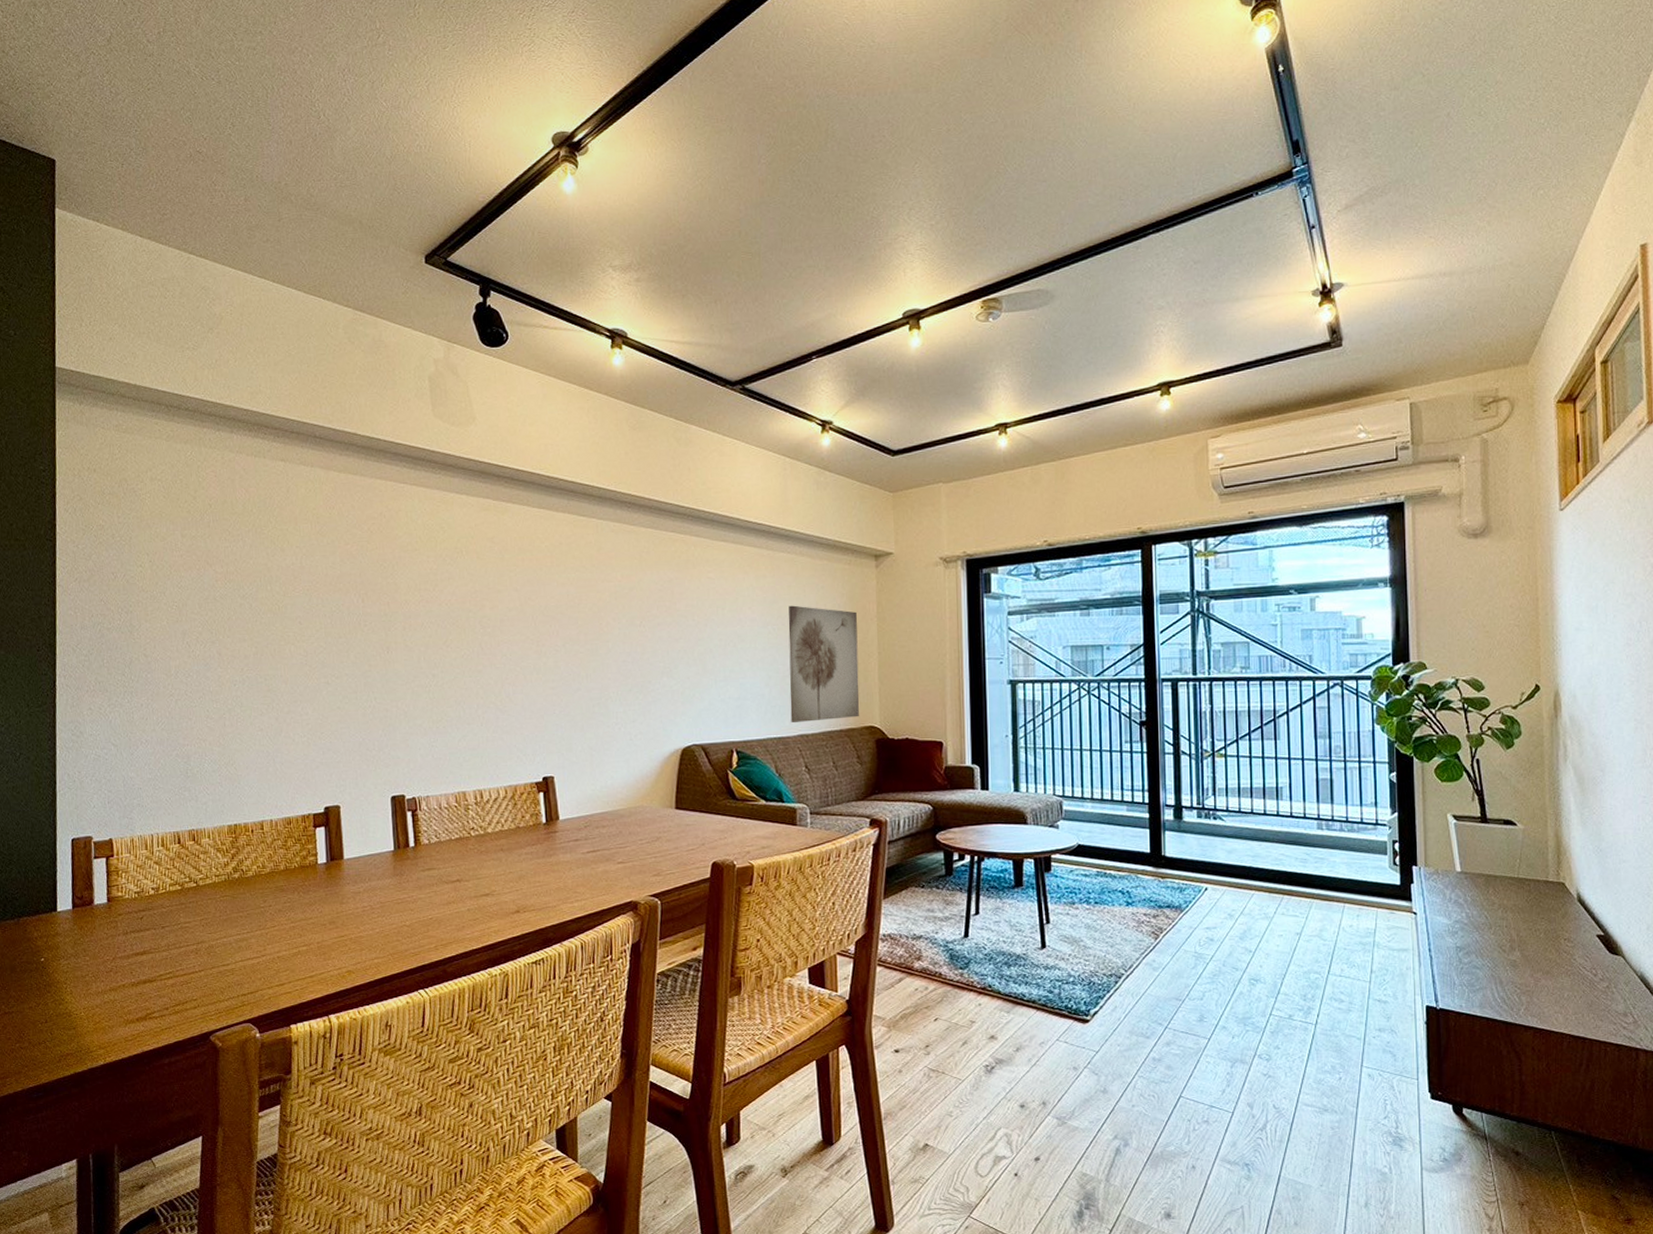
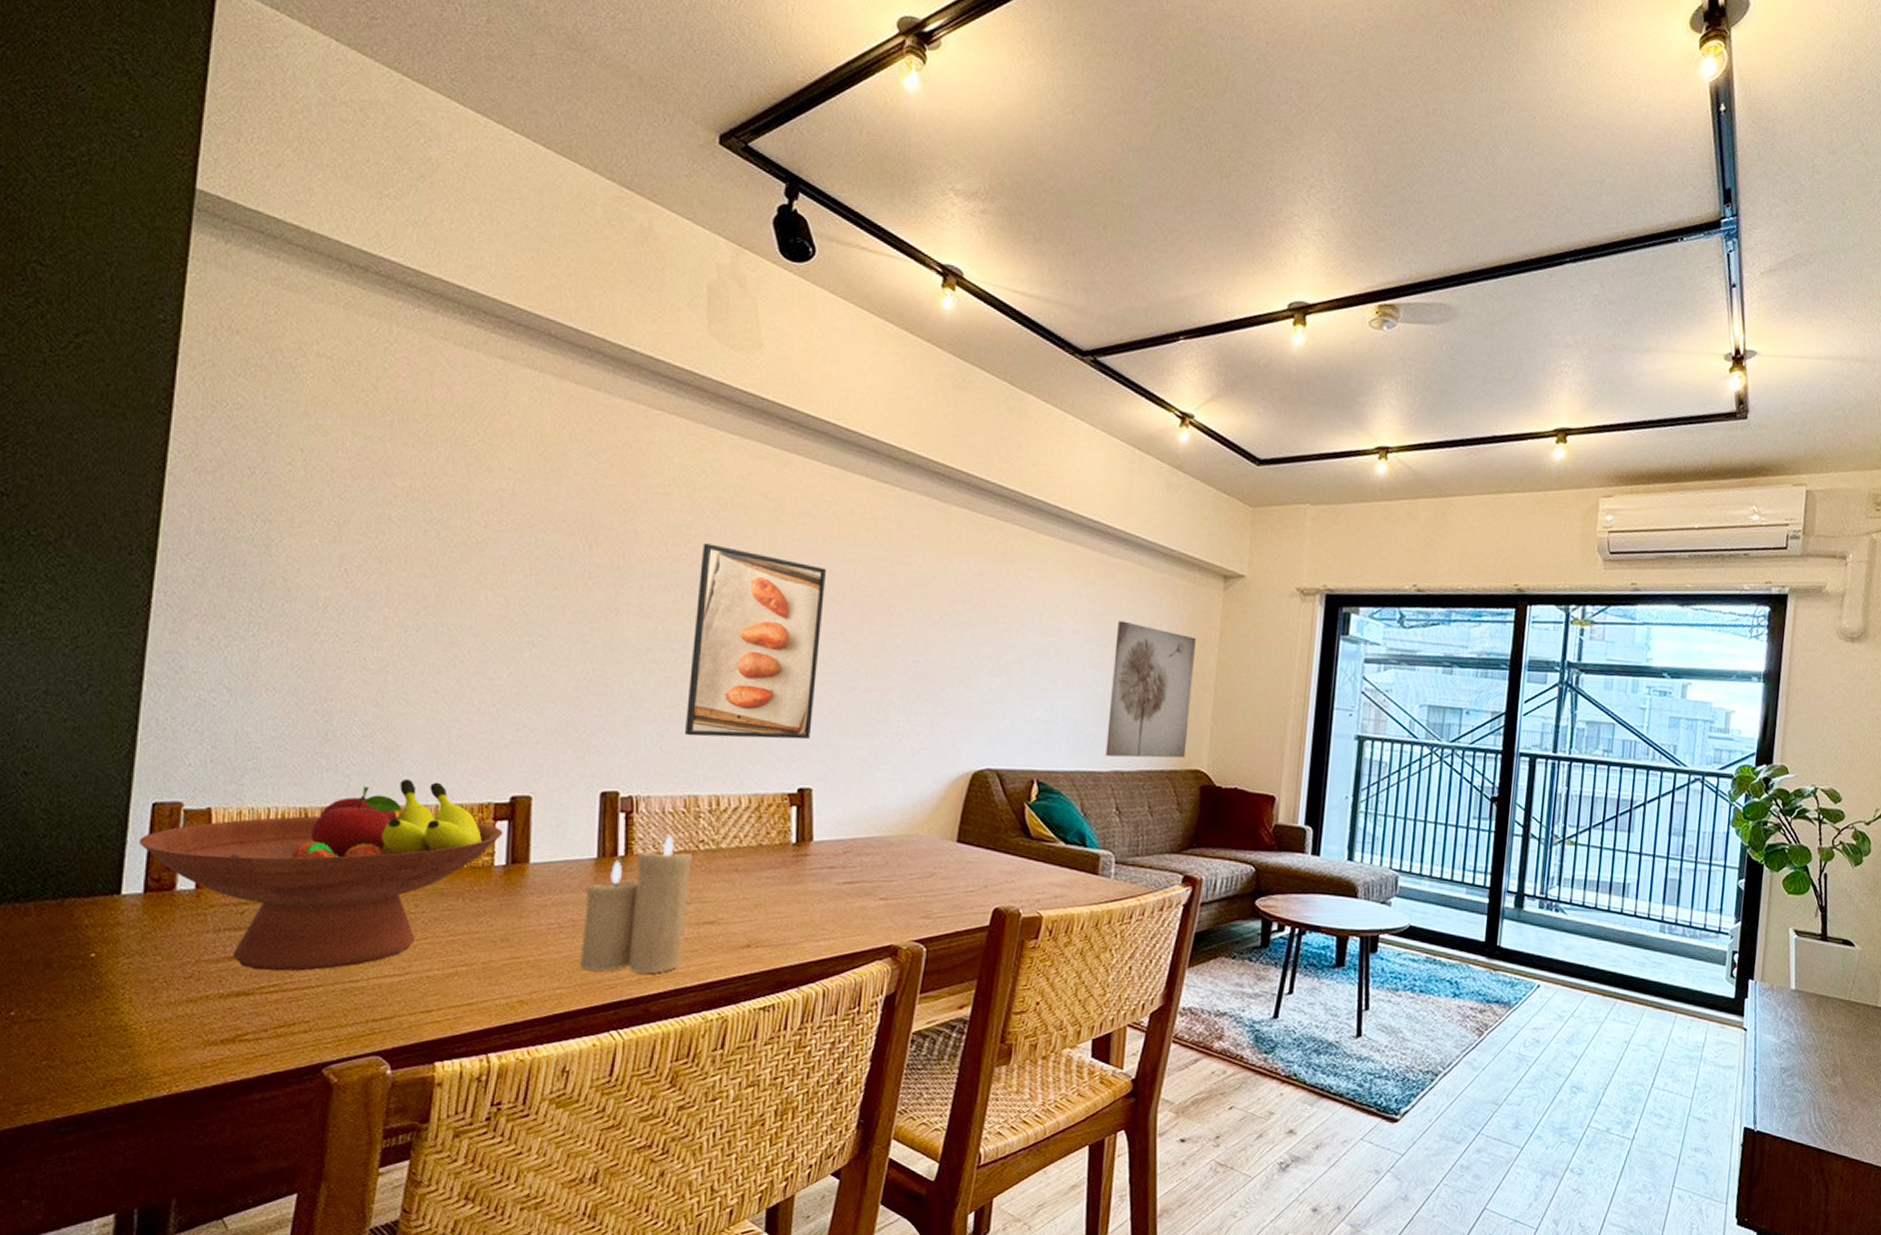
fruit bowl: none [65,801,322,962] -> present [139,778,503,972]
candle: none [388,825,467,942] -> present [579,834,693,974]
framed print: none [447,585,548,744] -> present [684,543,826,740]

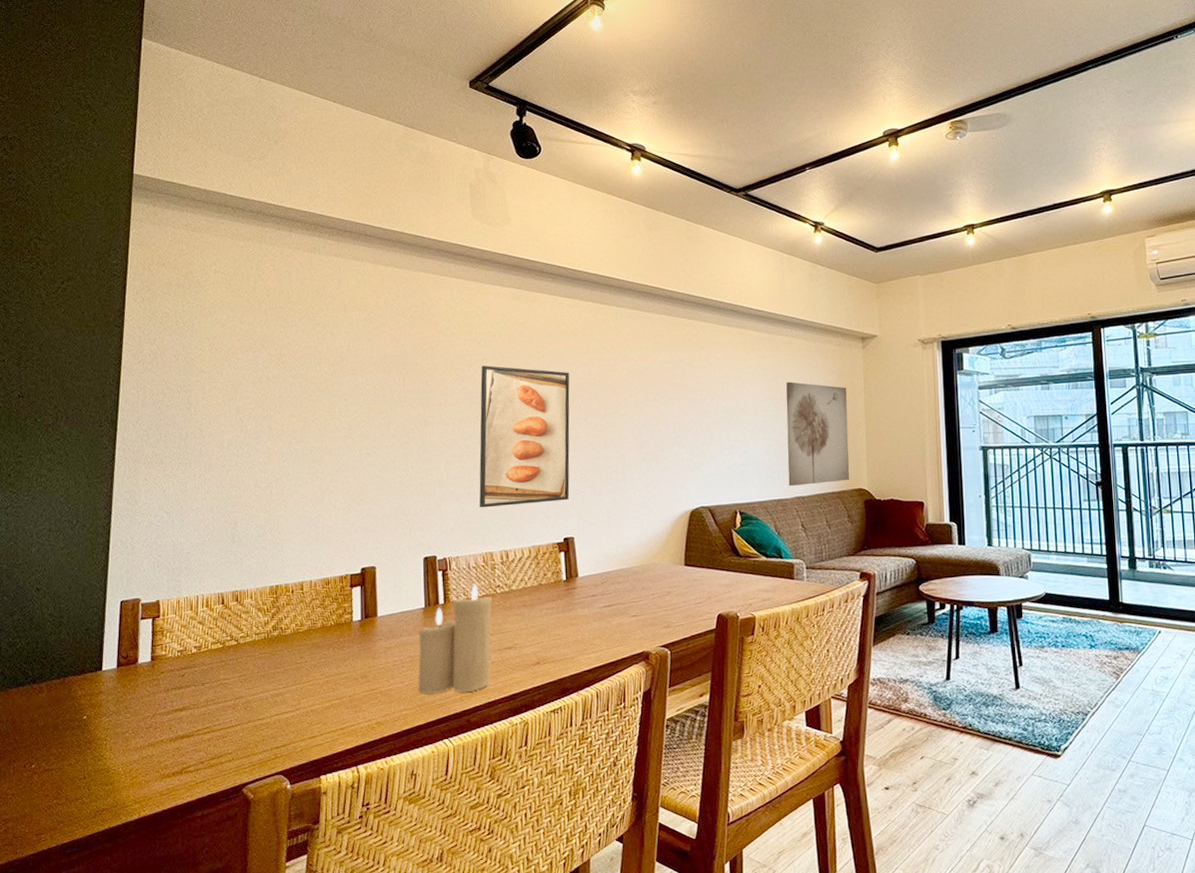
fruit bowl: present [139,778,503,972] -> none [113,563,358,718]

